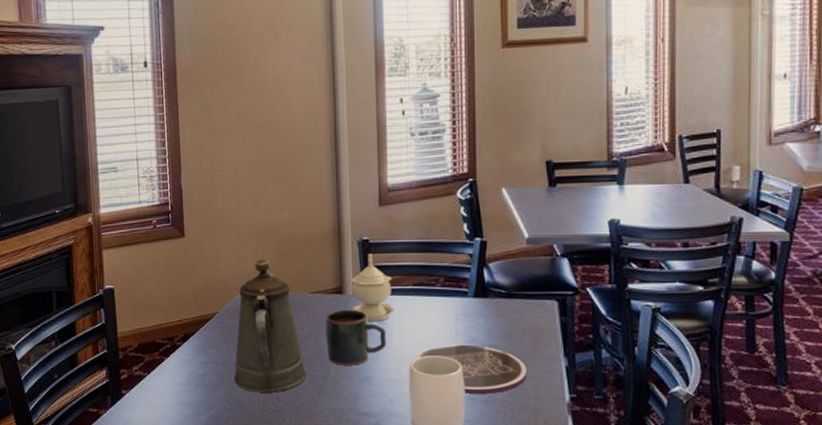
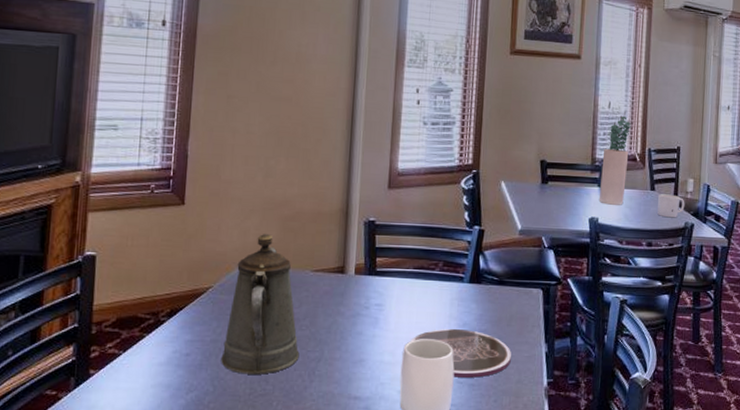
mug: present [325,309,387,366] -> none [322,289,384,347]
sugar bowl: present [351,254,395,322] -> none [352,235,395,304]
vase: none [619,96,655,204] -> present [598,112,631,205]
mug: none [694,186,730,213] -> present [657,194,685,218]

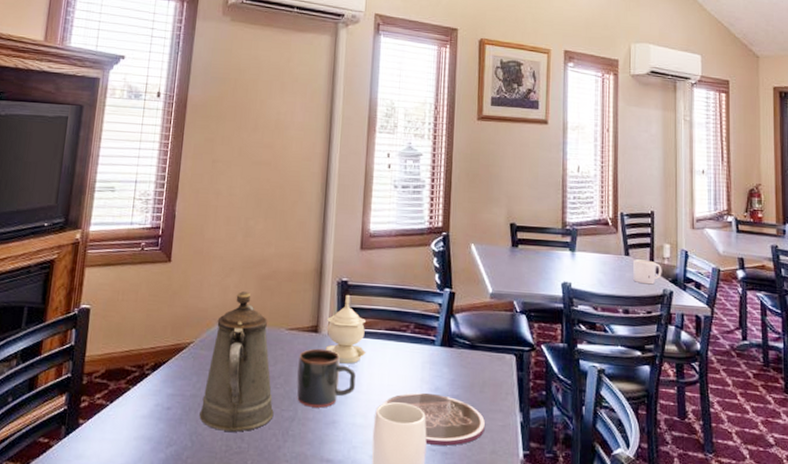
mug: none [322,289,384,347] -> present [296,348,356,408]
sugar bowl: none [352,235,395,304] -> present [325,295,367,364]
vase: present [598,112,631,205] -> none [571,176,601,270]

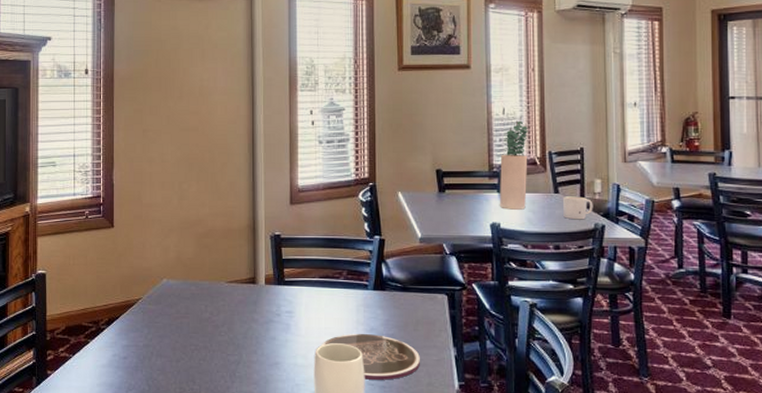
coffee pot: present [199,292,274,432] -> none [153,250,221,376]
mug: present [296,348,356,408] -> none [238,298,295,351]
sugar bowl: present [325,295,367,364] -> none [263,248,302,311]
vase: none [571,176,601,270] -> present [499,117,528,210]

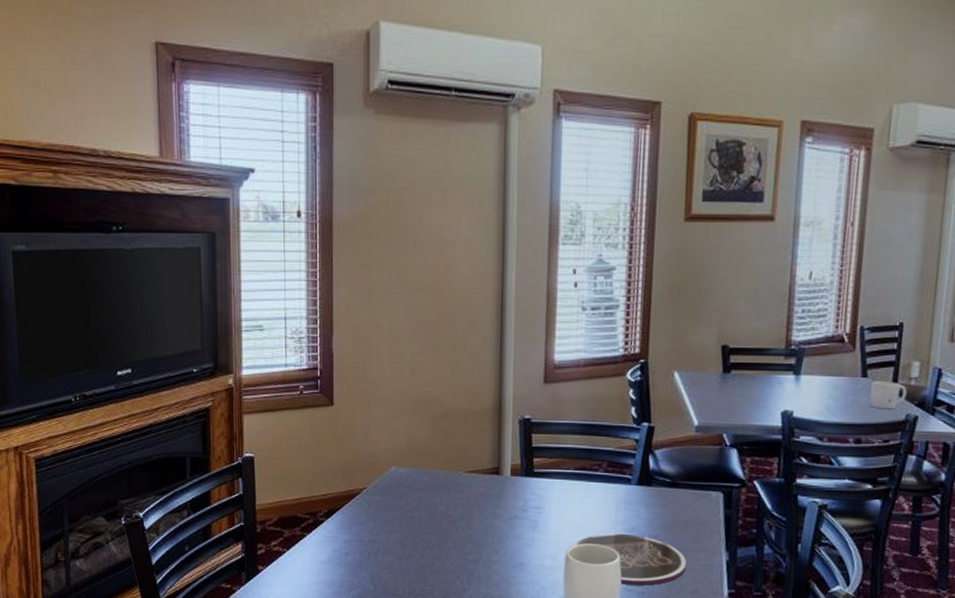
vase: present [499,117,528,210] -> none [794,283,838,396]

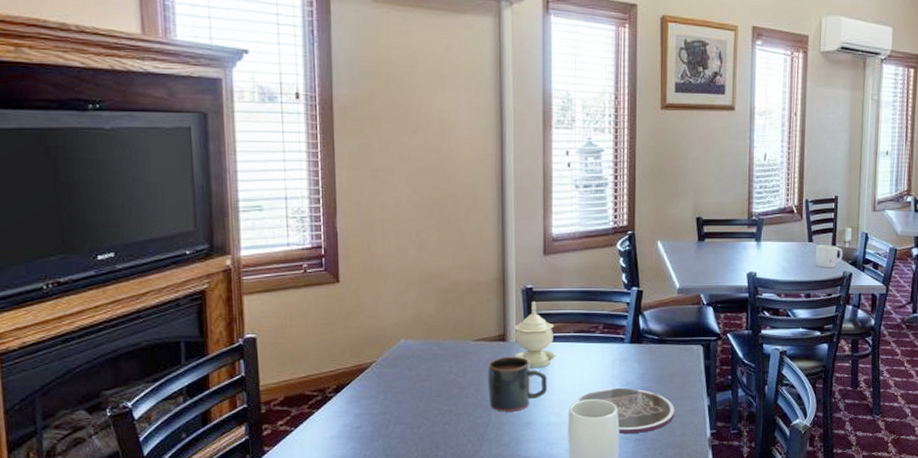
mug: none [478,491,544,551] -> present [487,356,548,412]
sugar bowl: none [508,434,554,506] -> present [514,302,556,368]

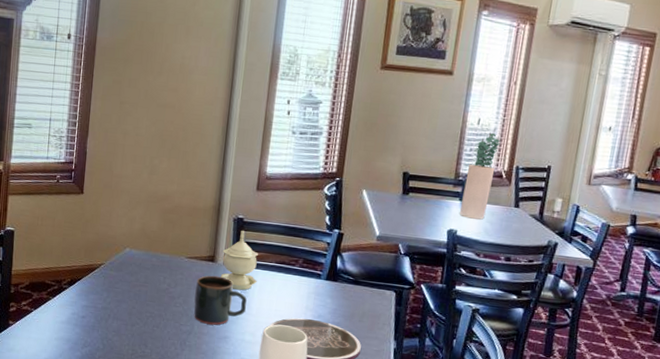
vase: none [756,163,787,259] -> present [459,129,500,220]
mug: present [815,245,843,268] -> none [519,211,551,236]

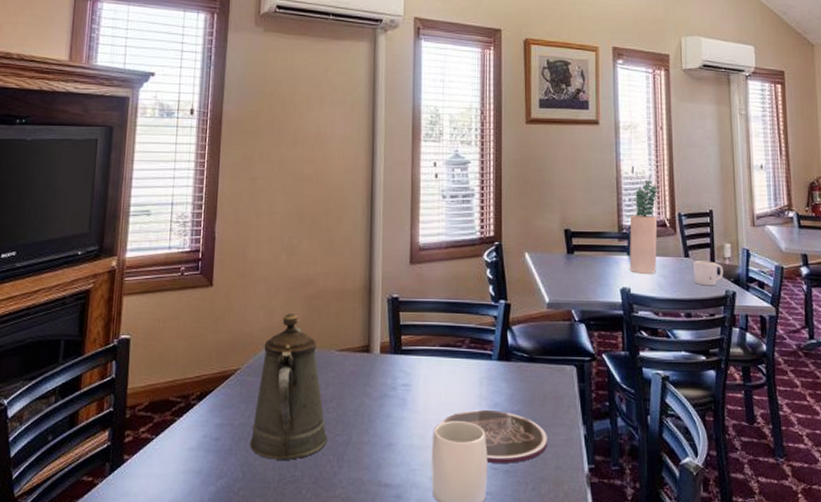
coffee pot: none [109,223,174,340] -> present [250,313,328,460]
mug: present [194,275,247,325] -> none [349,369,412,431]
sugar bowl: present [220,231,259,291] -> none [378,312,421,384]
mug: none [519,211,551,236] -> present [694,260,724,286]

